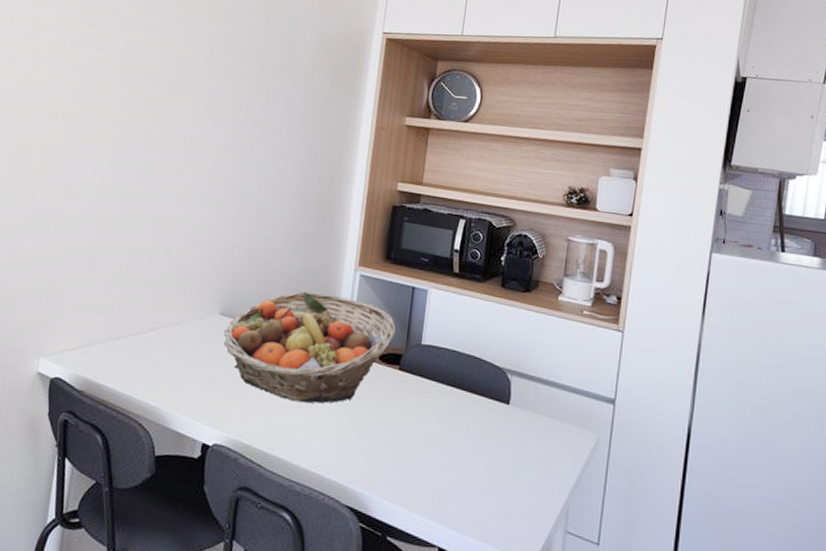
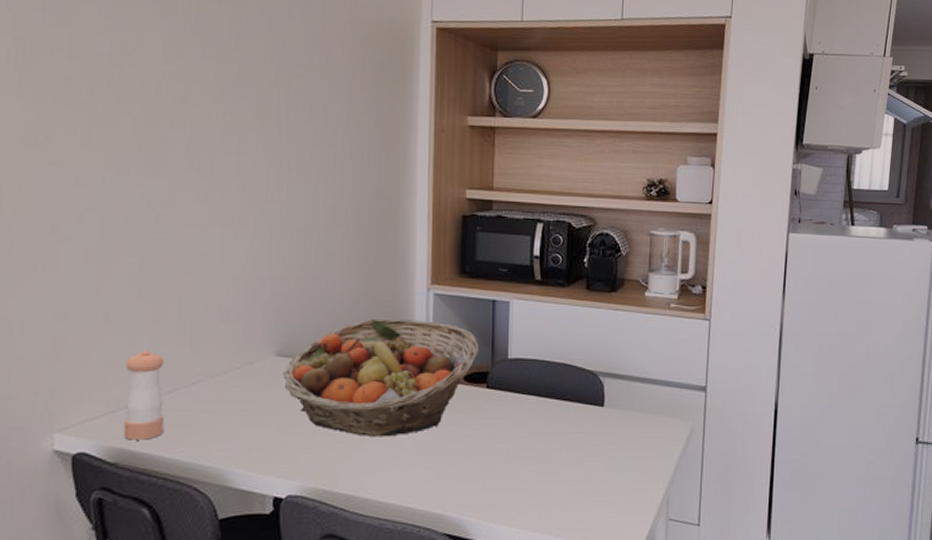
pepper shaker: none [92,295,131,374] -> present [124,350,164,440]

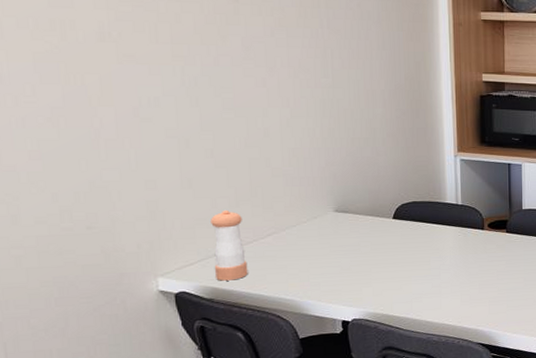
fruit basket: present [283,319,479,437] -> none [341,180,499,273]

